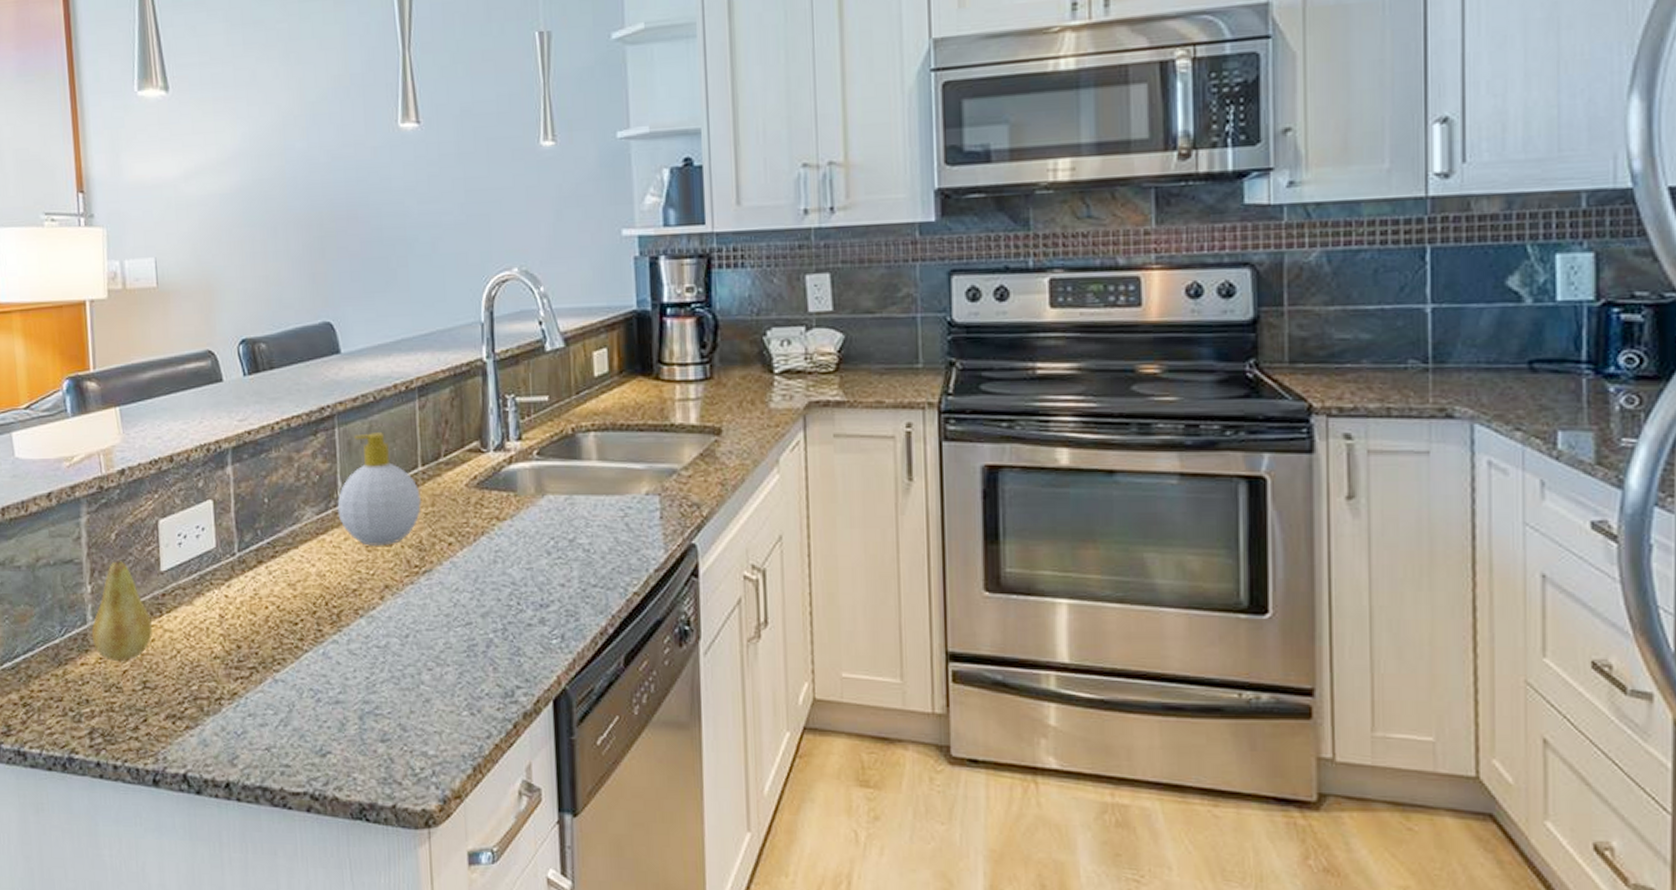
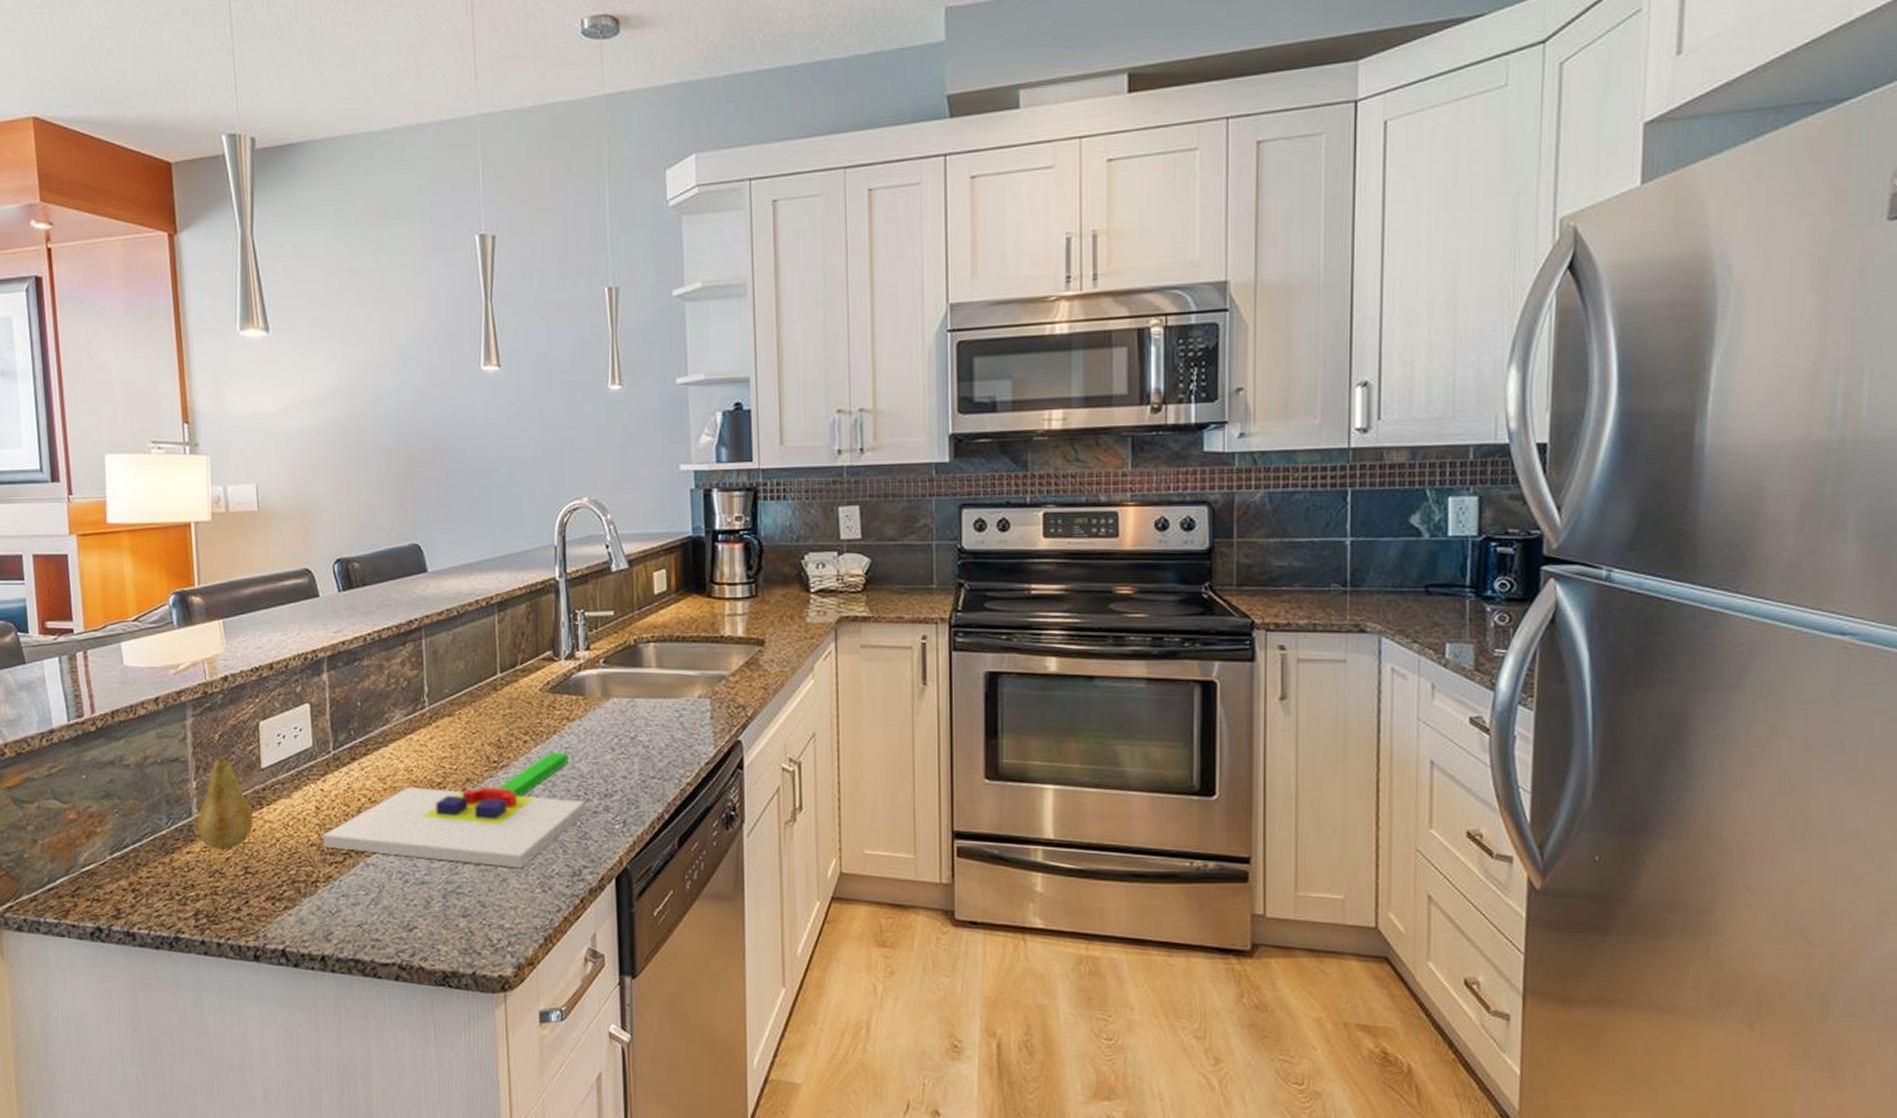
chopping board: none [226,555,519,688] -> present [322,752,586,868]
soap bottle: present [337,432,421,546] -> none [424,643,500,744]

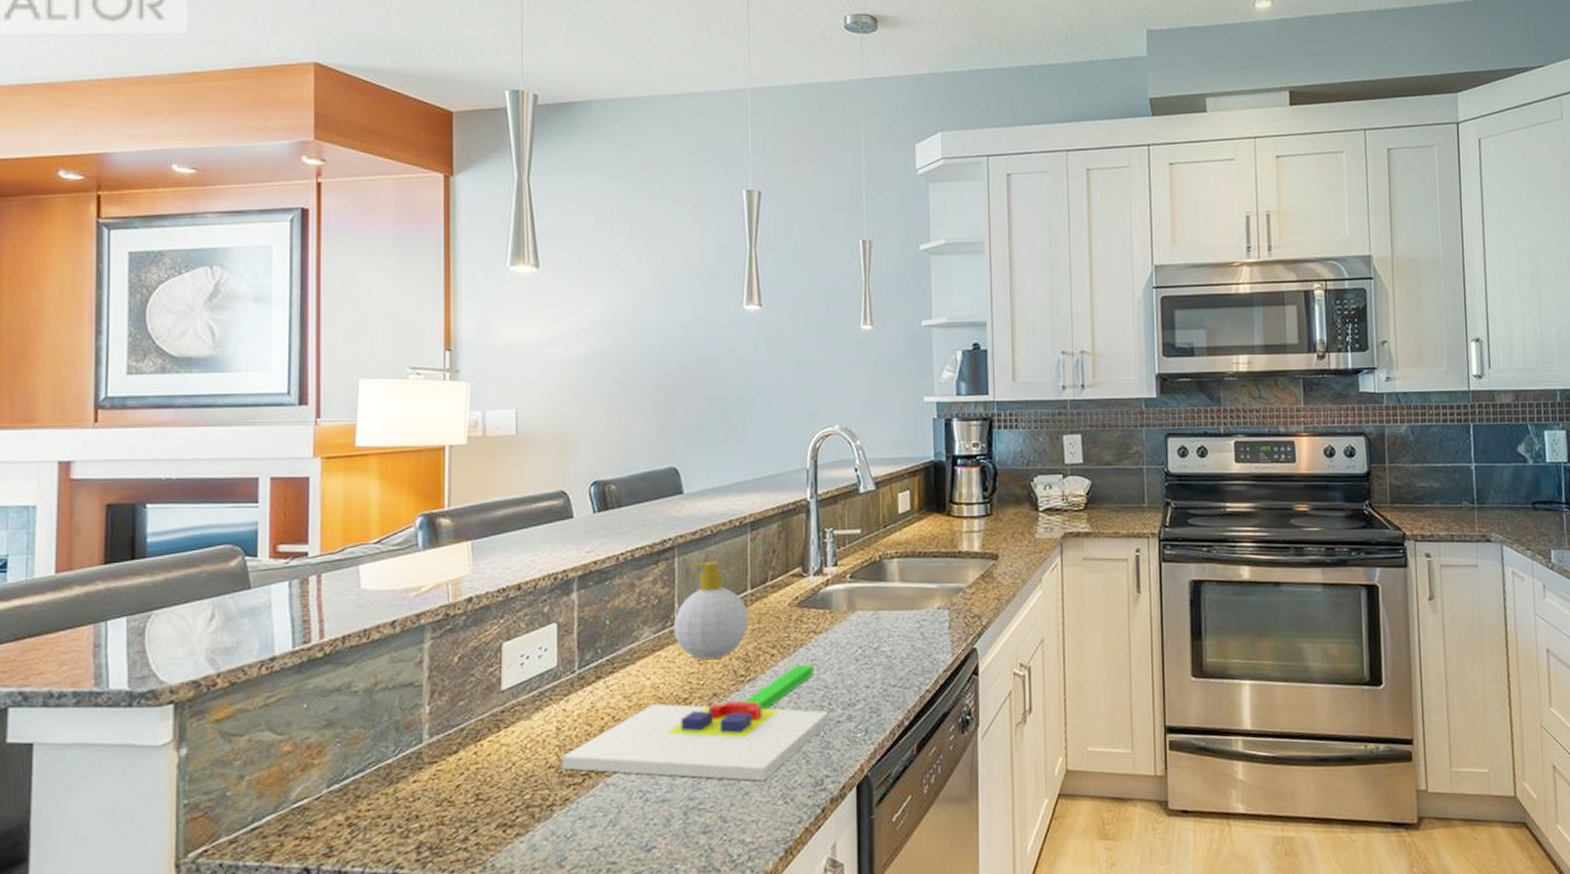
fruit: present [196,758,253,849] -> none [426,681,489,777]
soap bottle: none [424,643,500,744] -> present [673,561,749,660]

